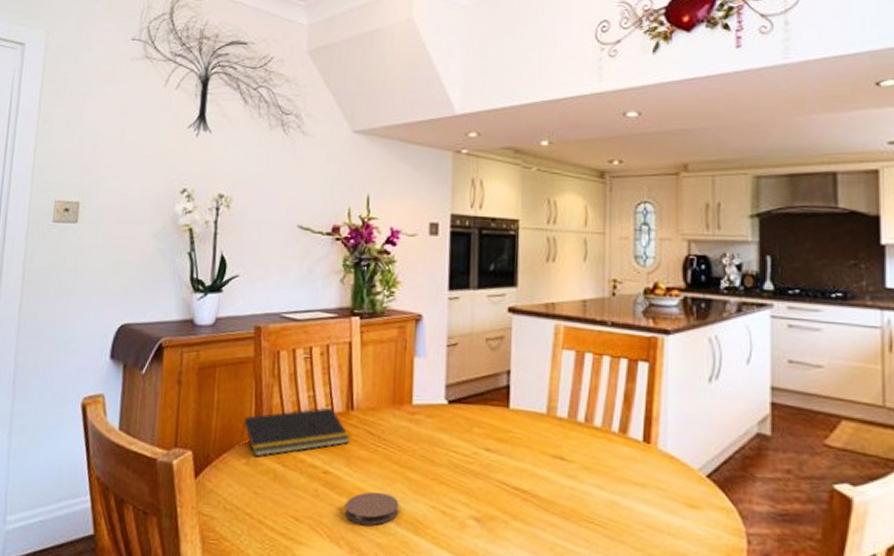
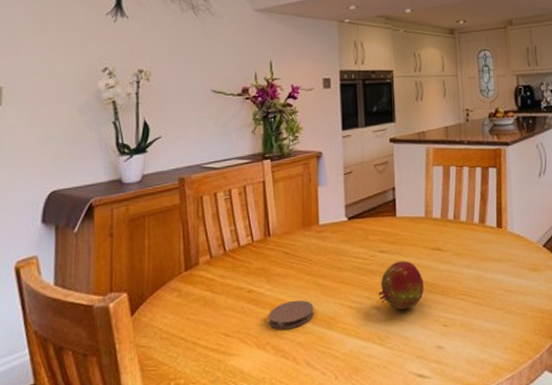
notepad: present [241,407,349,458] -> none [172,237,268,289]
fruit: none [478,464,538,528] -> present [378,260,424,310]

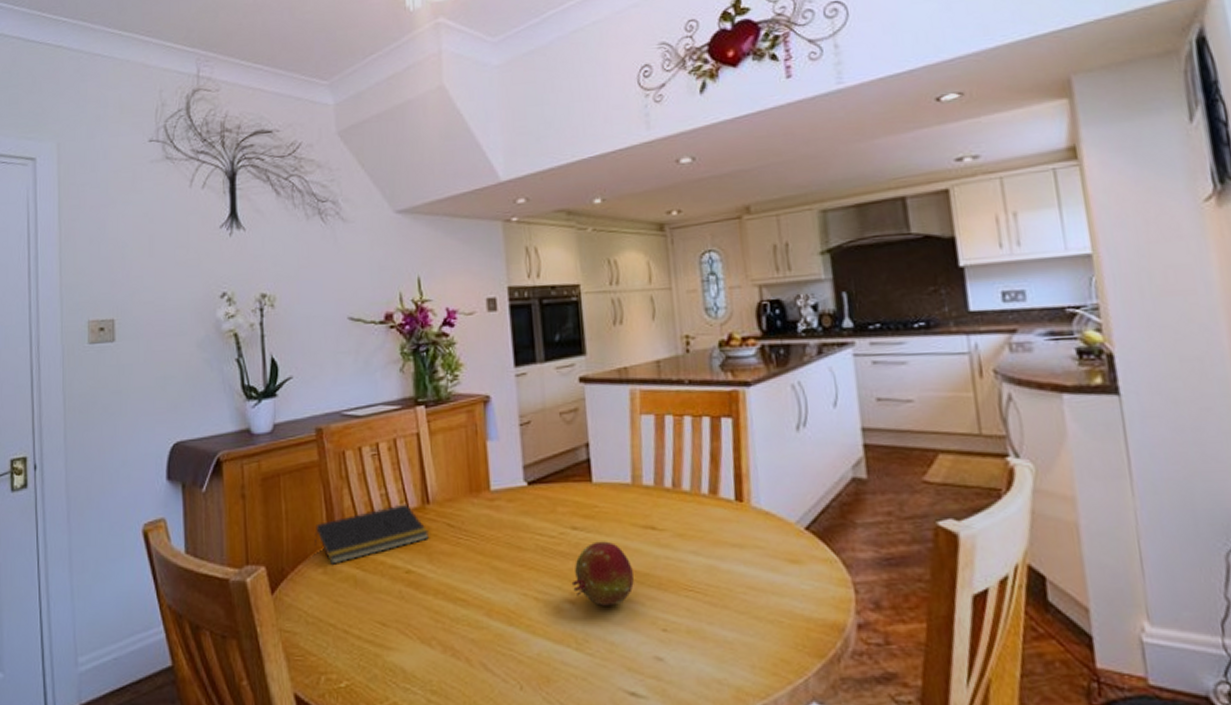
notepad: none [172,237,268,289] -> present [314,504,429,565]
coaster: present [268,299,314,330] -> none [432,585,489,623]

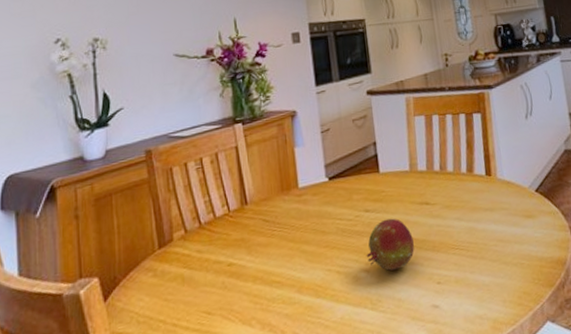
notepad: present [314,504,429,565] -> none [145,207,247,268]

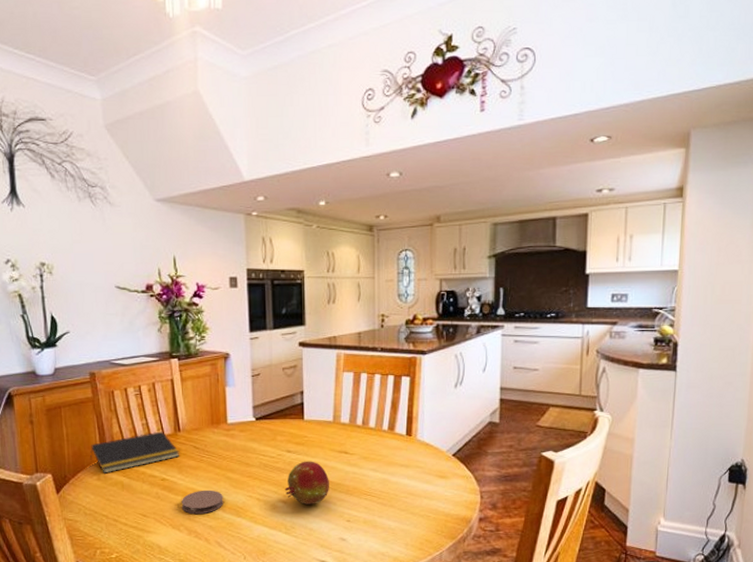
notepad: none [145,207,247,268] -> present [90,431,179,474]
coaster: none [251,269,300,303] -> present [181,490,223,515]

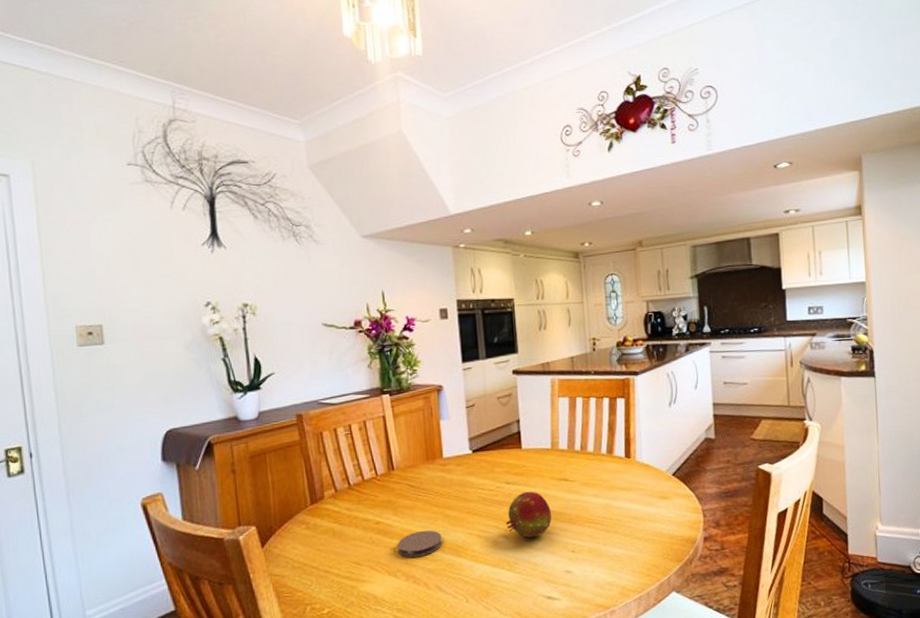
notepad: present [90,431,179,474] -> none [298,471,394,521]

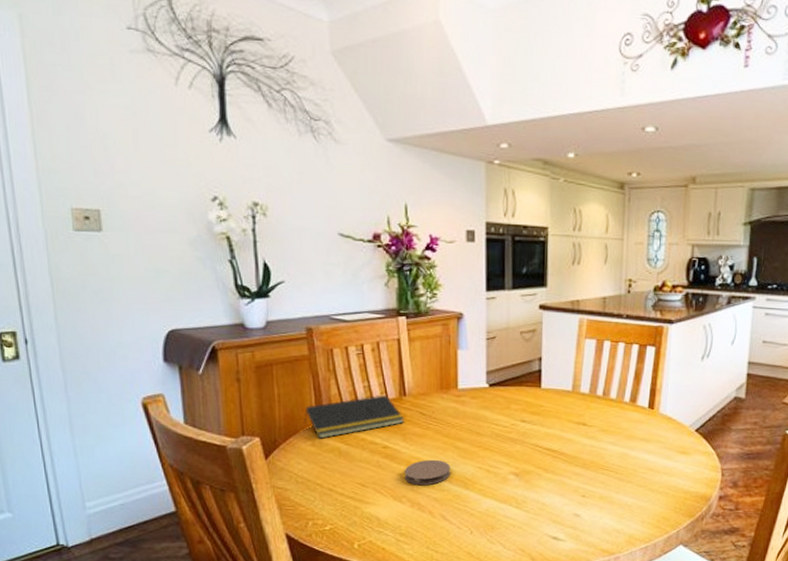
notepad: none [298,471,394,521] -> present [304,395,404,439]
fruit: present [505,491,551,538] -> none [517,432,565,478]

